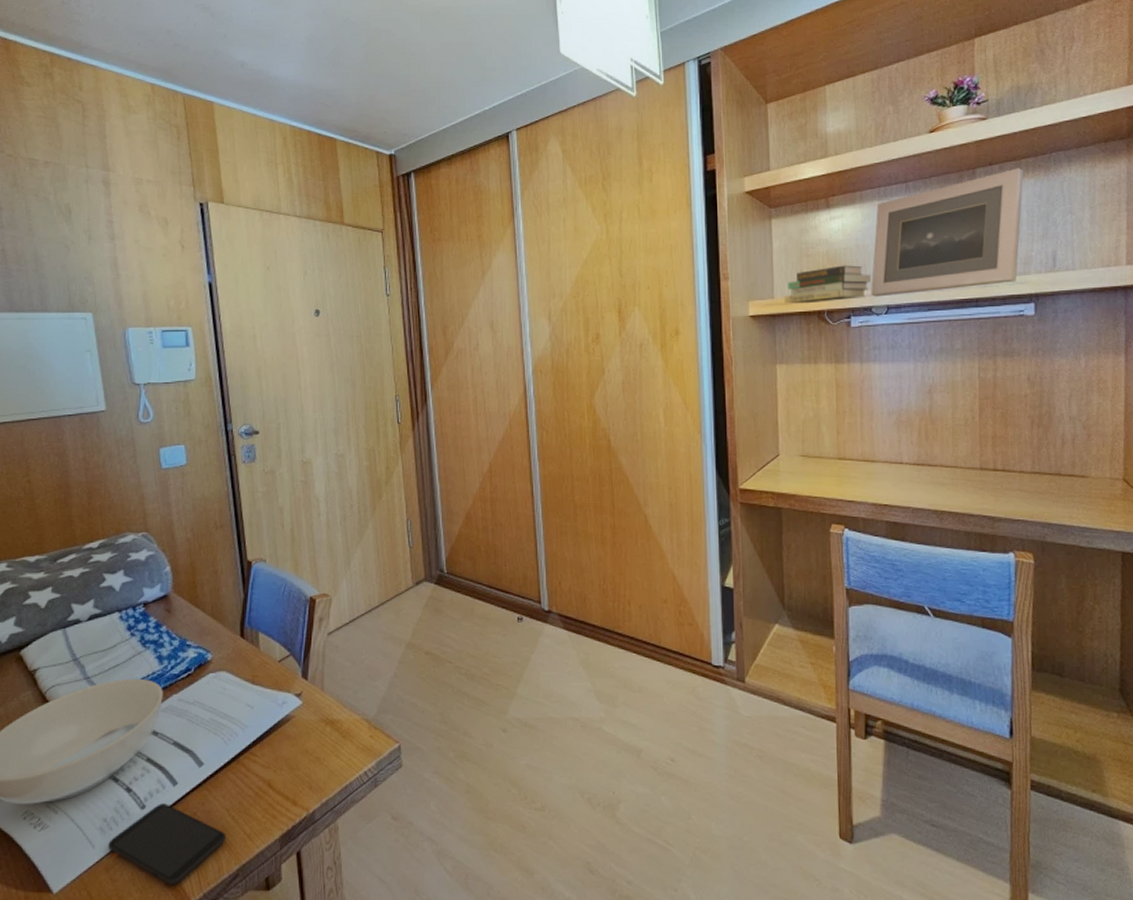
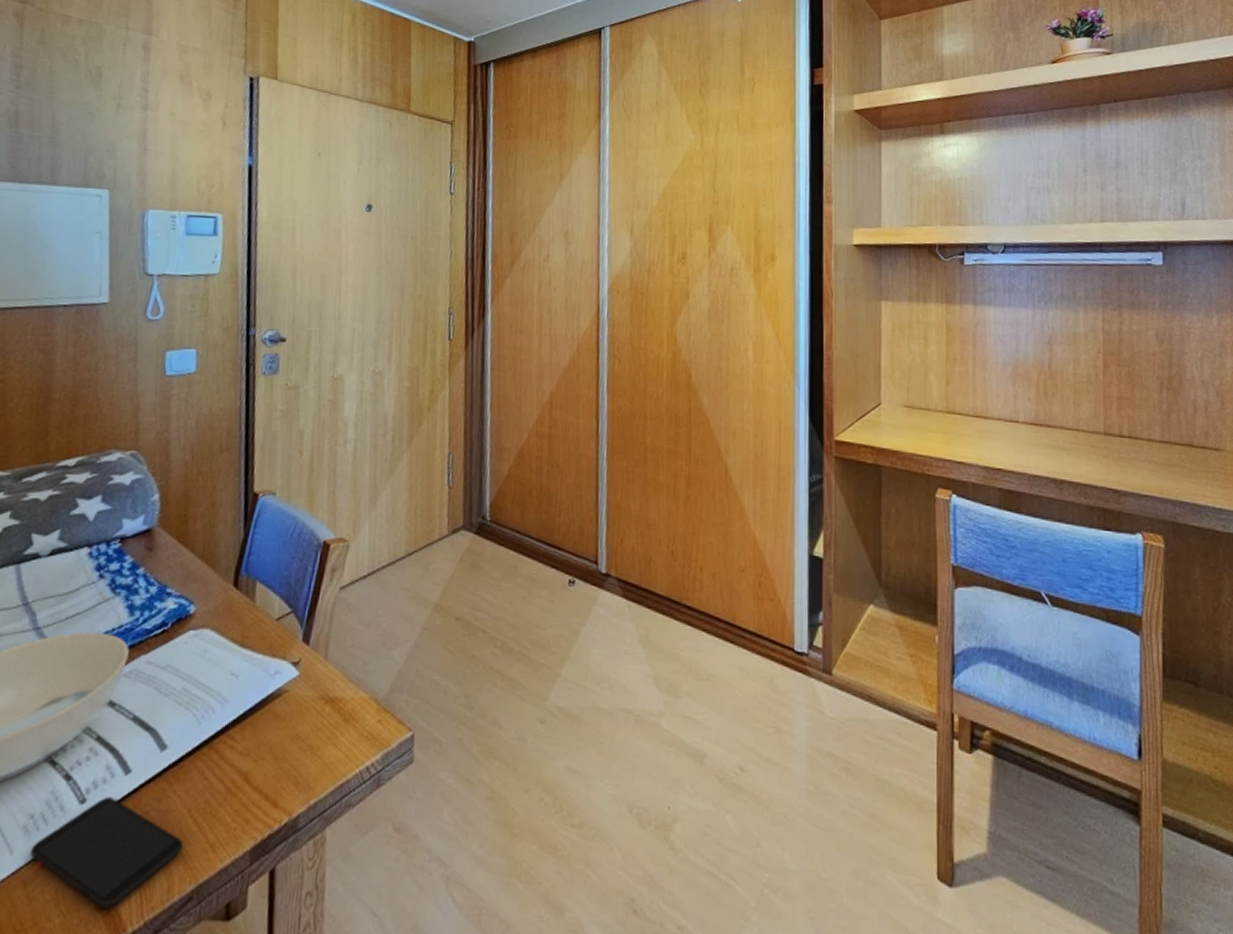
books: present [784,265,872,304] -> none [892,196,988,236]
picture frame: present [871,168,1024,297] -> none [987,107,1150,234]

